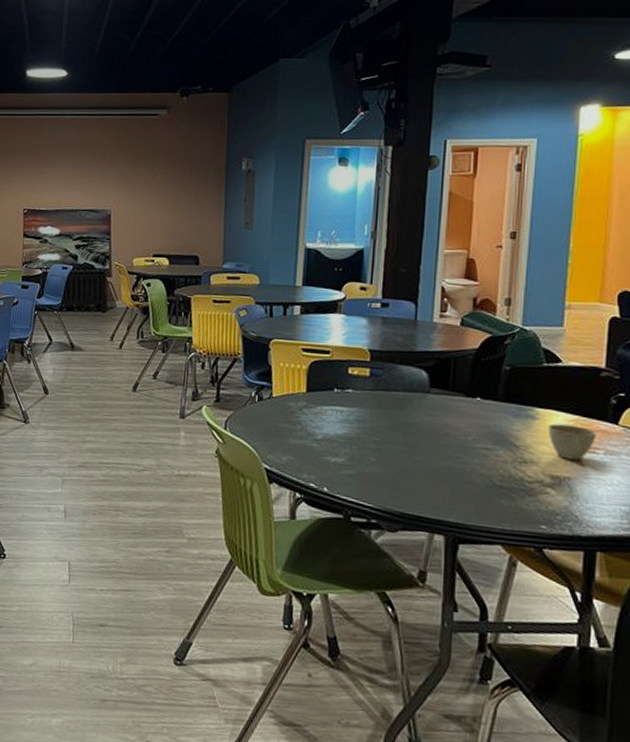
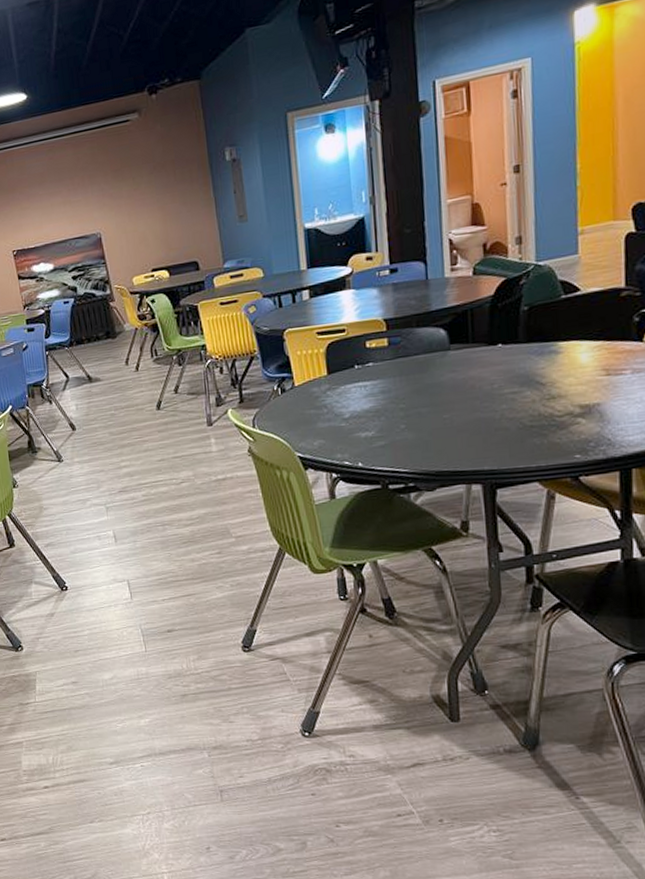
cup: present [548,423,596,461] -> none [573,351,622,387]

